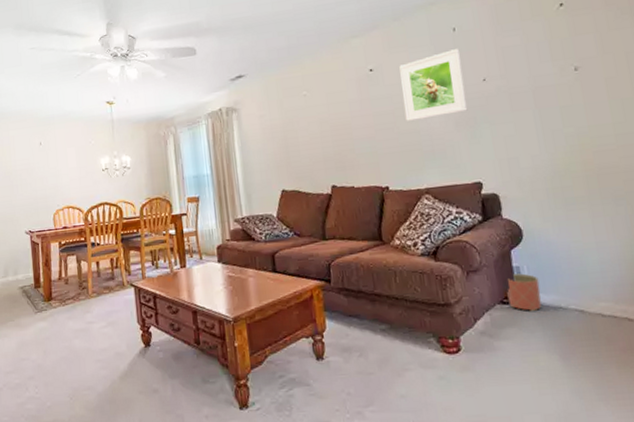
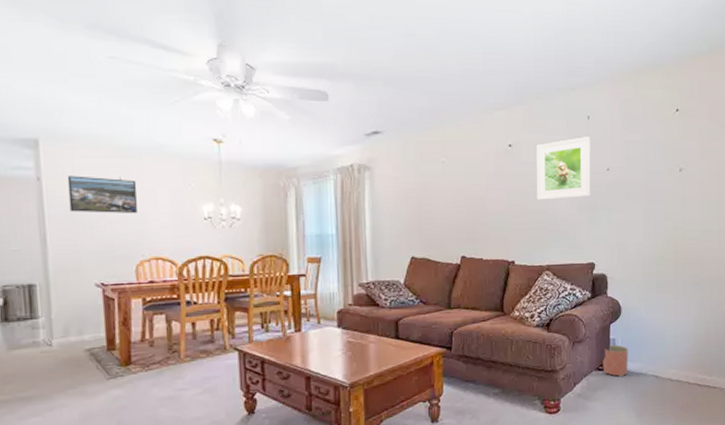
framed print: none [5,143,53,174] -> present [67,175,138,214]

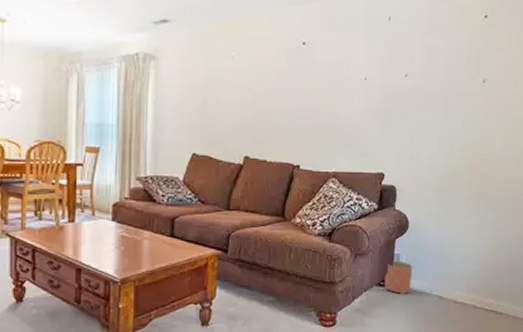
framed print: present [536,137,591,200] -> none [328,39,391,104]

